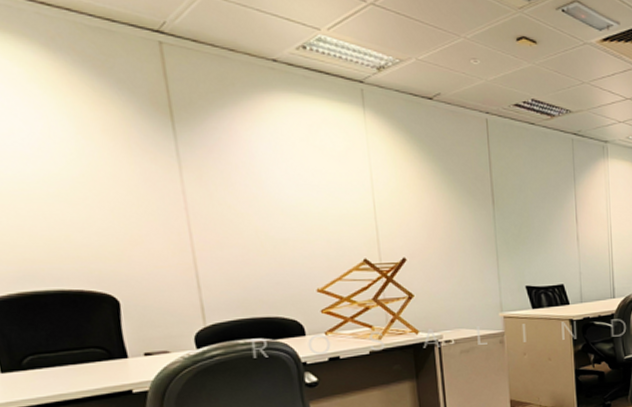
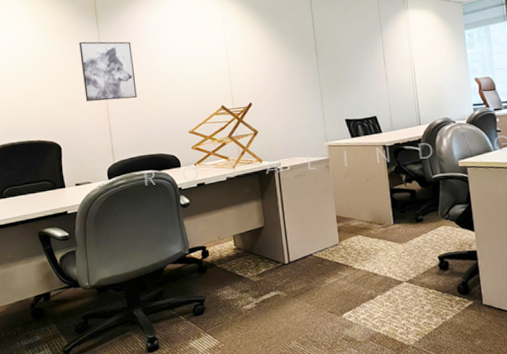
wall art: none [144,153,240,241] -> present [79,41,137,102]

